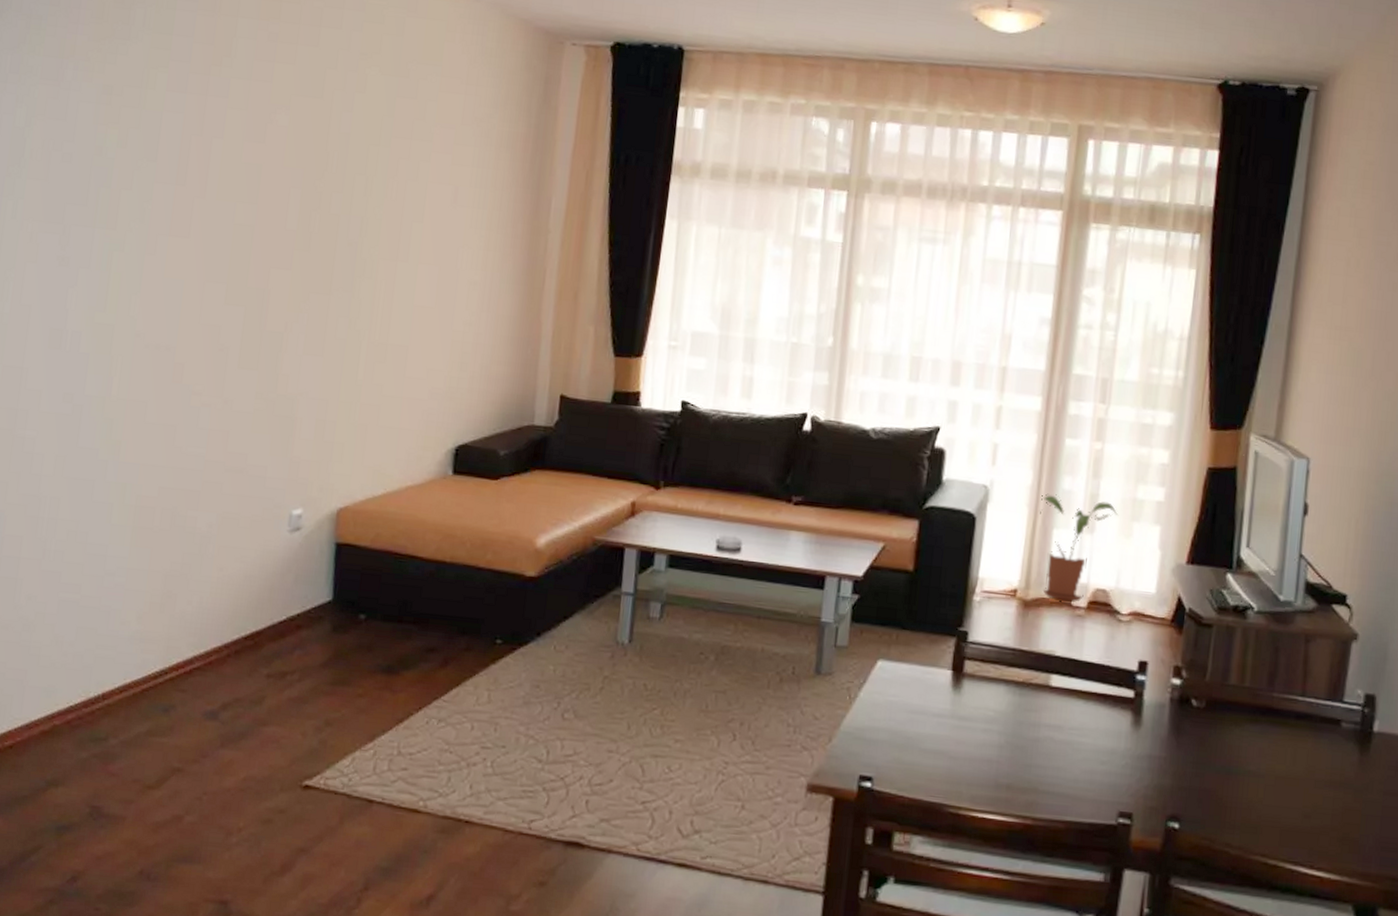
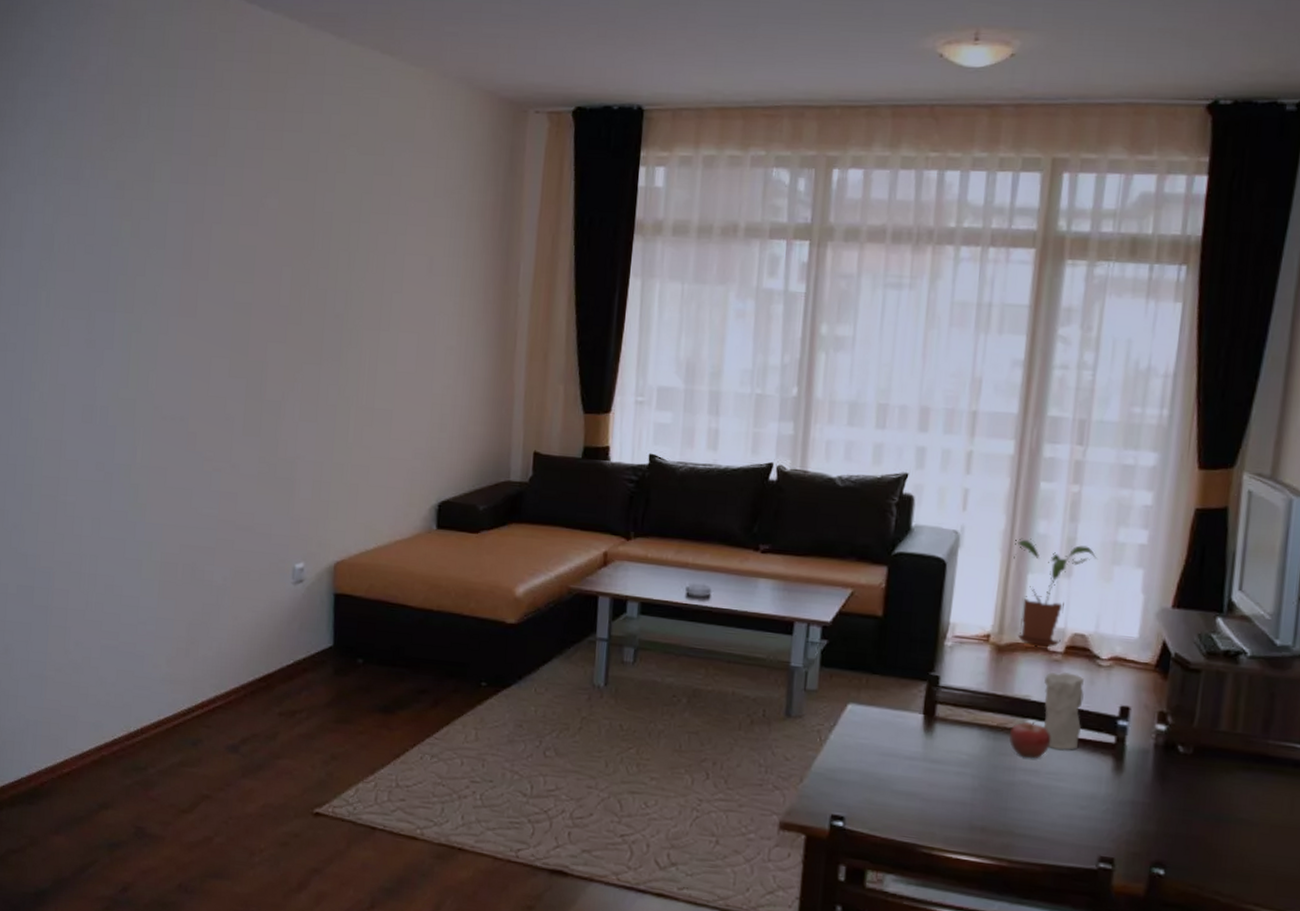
fruit: none [1034,676,1074,715] -> present [1009,721,1051,759]
candle: none [1066,626,1105,705] -> present [1043,671,1084,750]

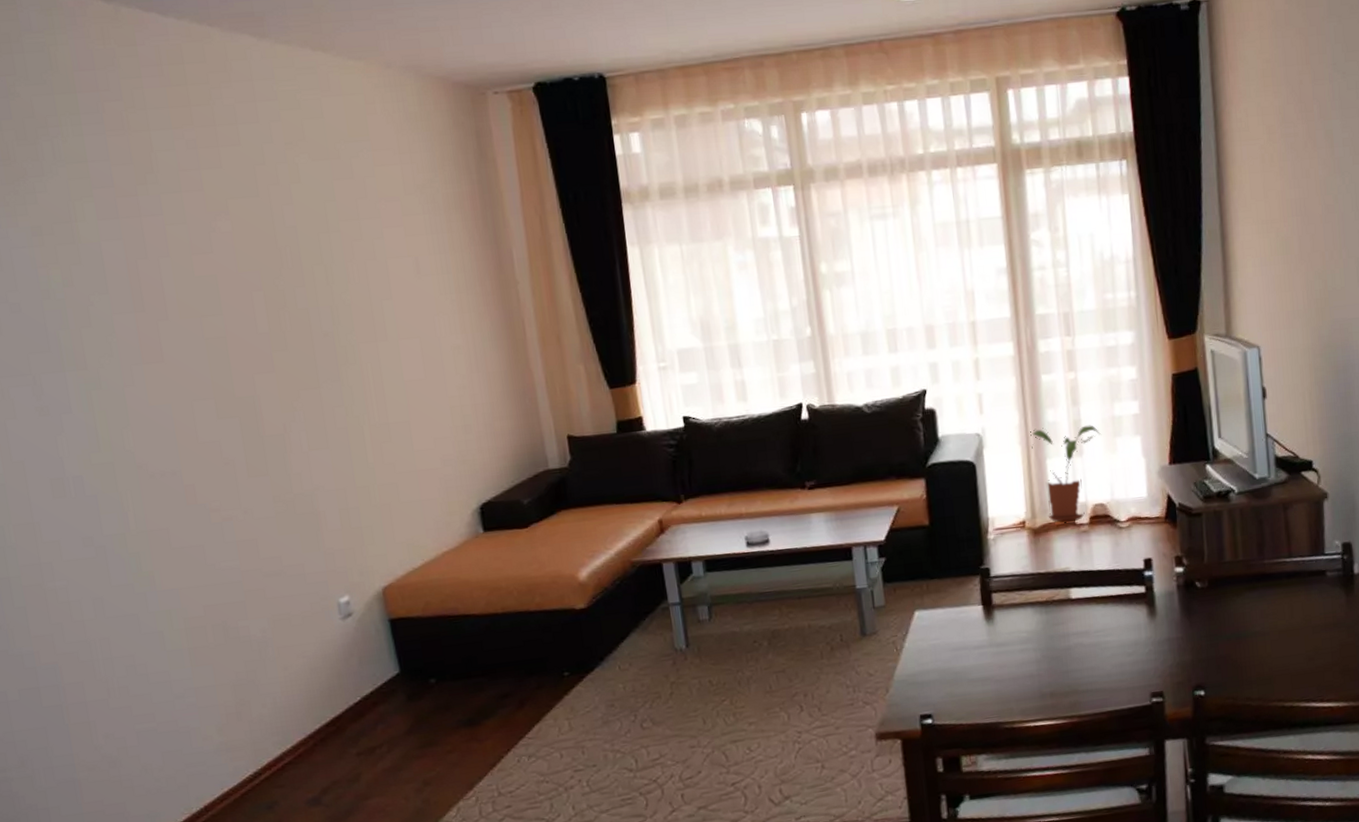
fruit: present [1009,721,1051,759] -> none [1058,589,1094,624]
candle: present [1043,671,1084,750] -> none [1078,539,1117,610]

